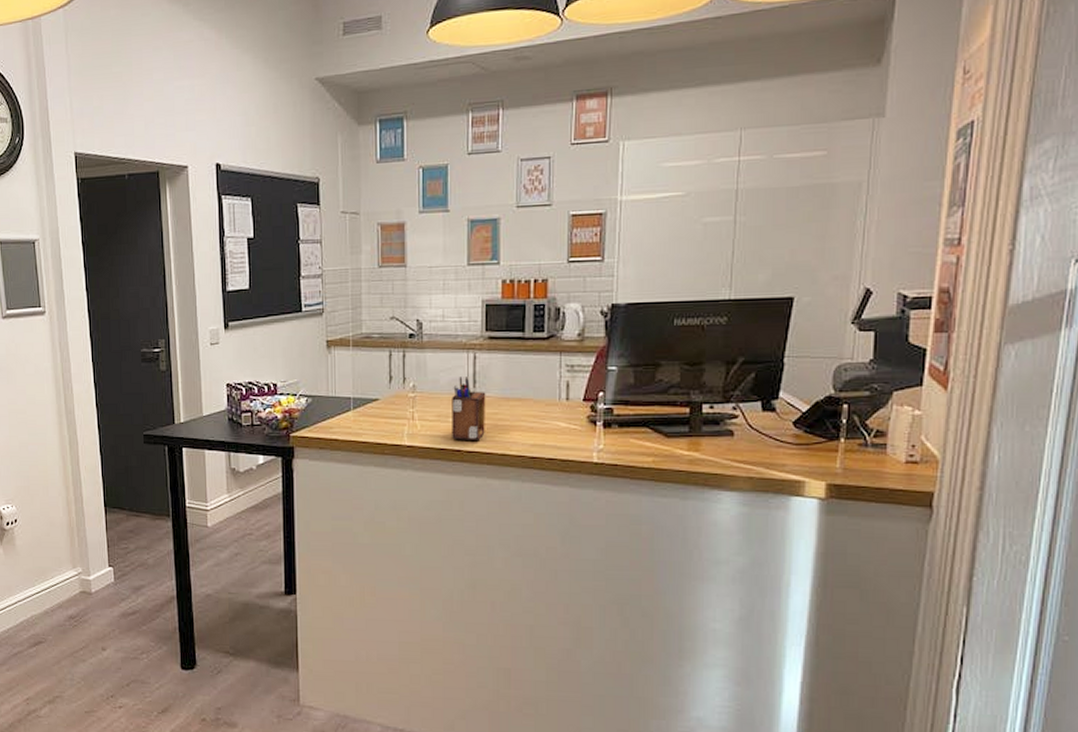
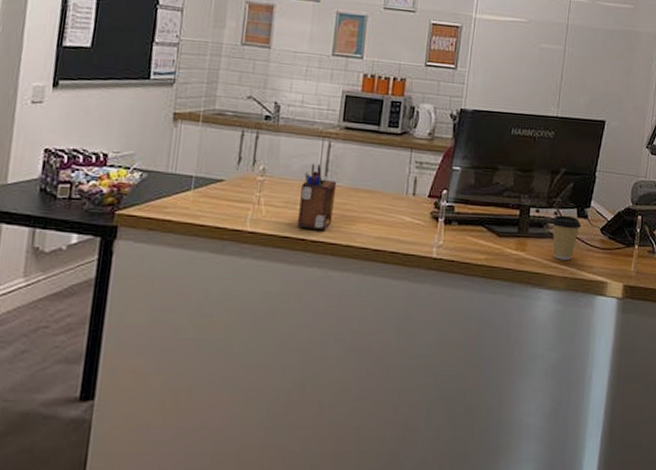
coffee cup: none [729,409,768,459] -> present [551,215,582,260]

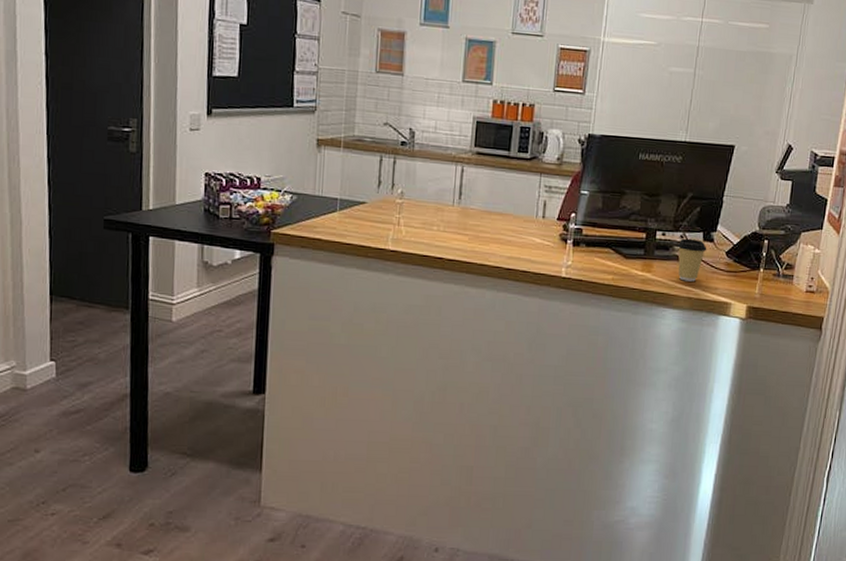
desk organizer: present [297,164,337,230] -> none [435,187,471,250]

